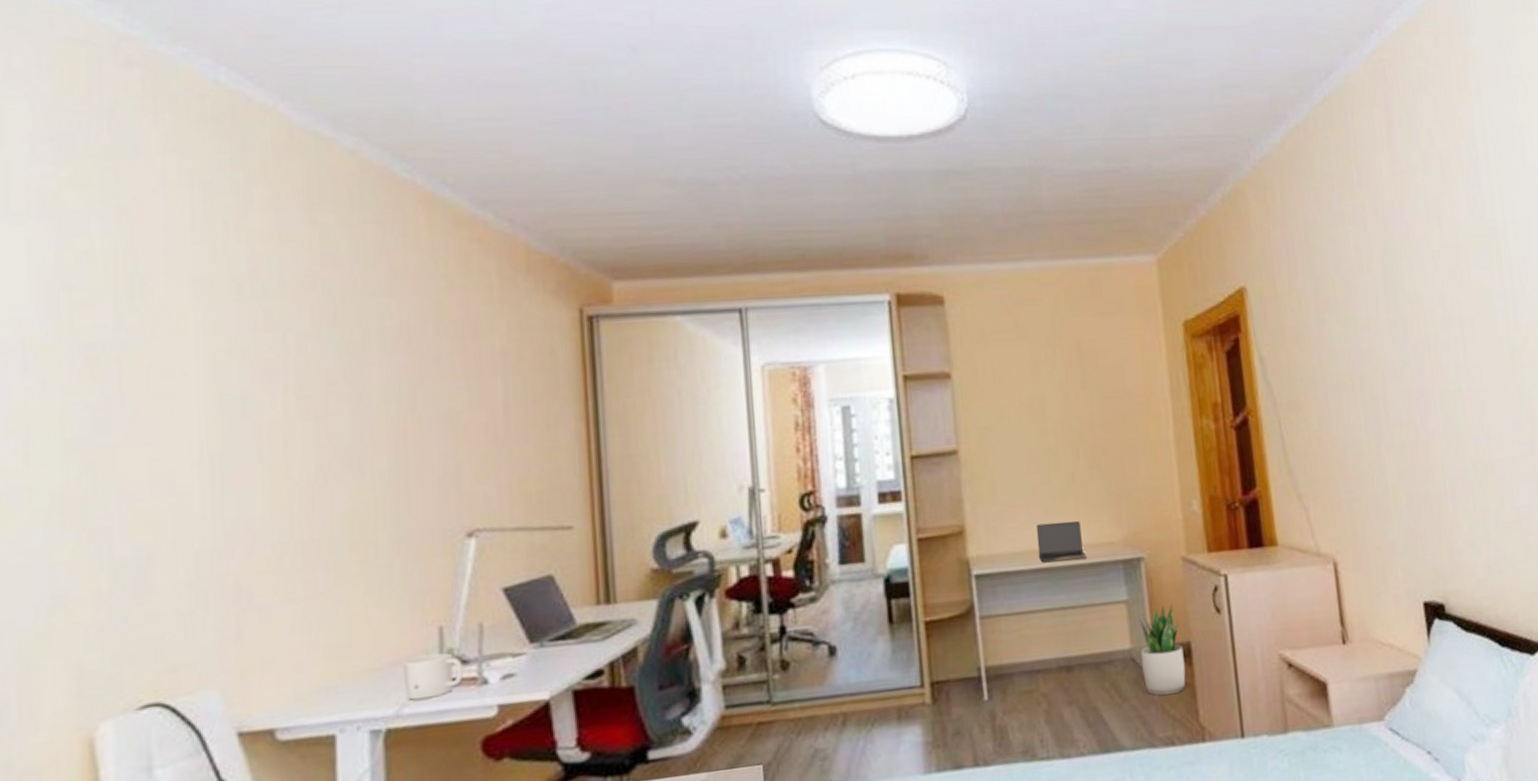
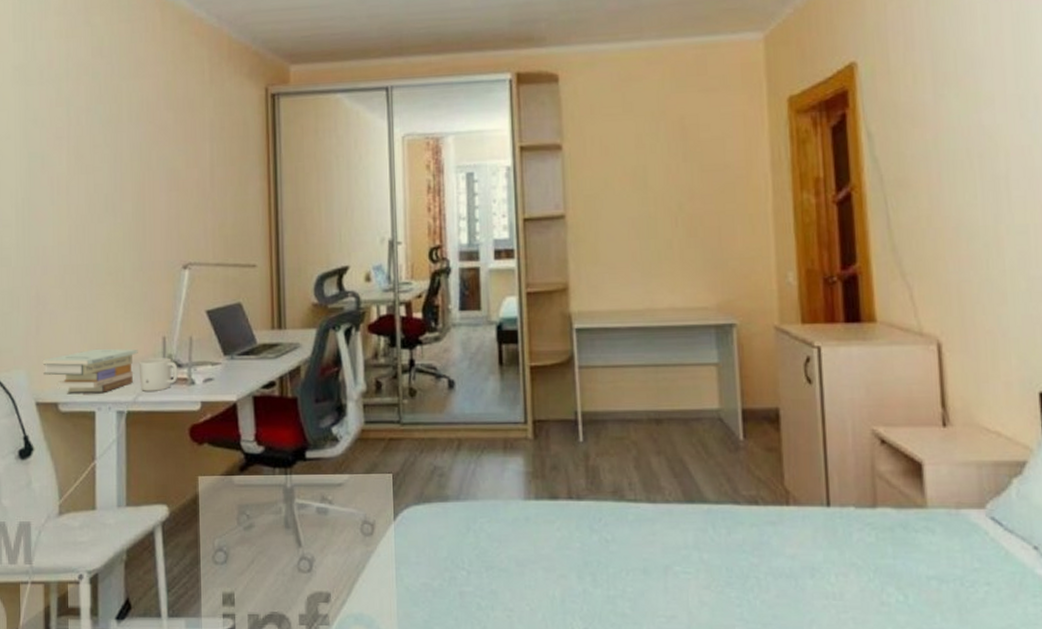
books: none [247,645,402,715] -> present [42,348,138,393]
laptop: present [1035,521,1088,563] -> none [633,285,681,323]
planter: present [1139,604,1186,696] -> none [729,371,773,457]

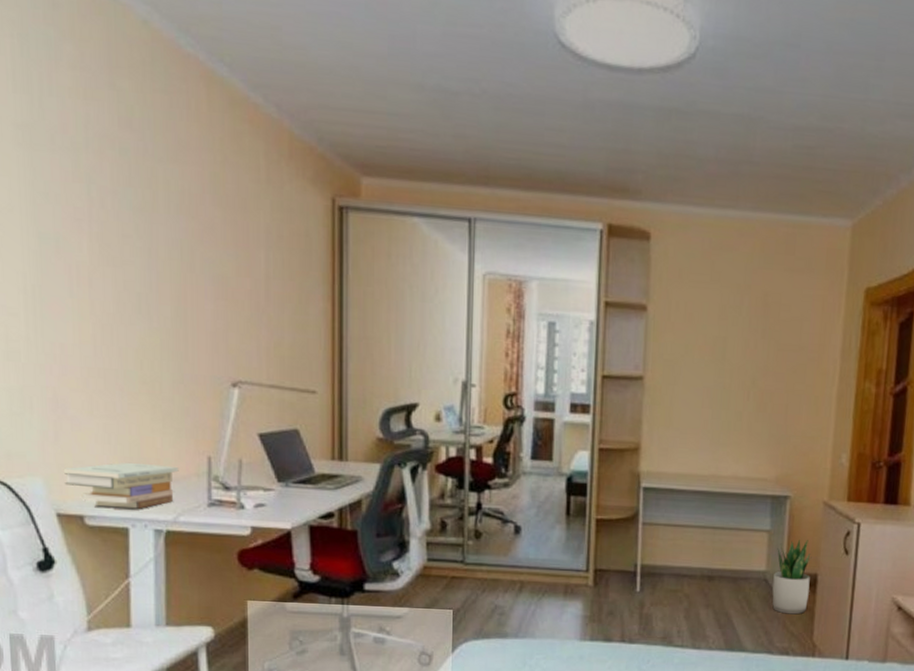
mug: present [138,358,178,391] -> none [179,478,225,513]
planter: none [729,371,773,457] -> present [772,540,812,615]

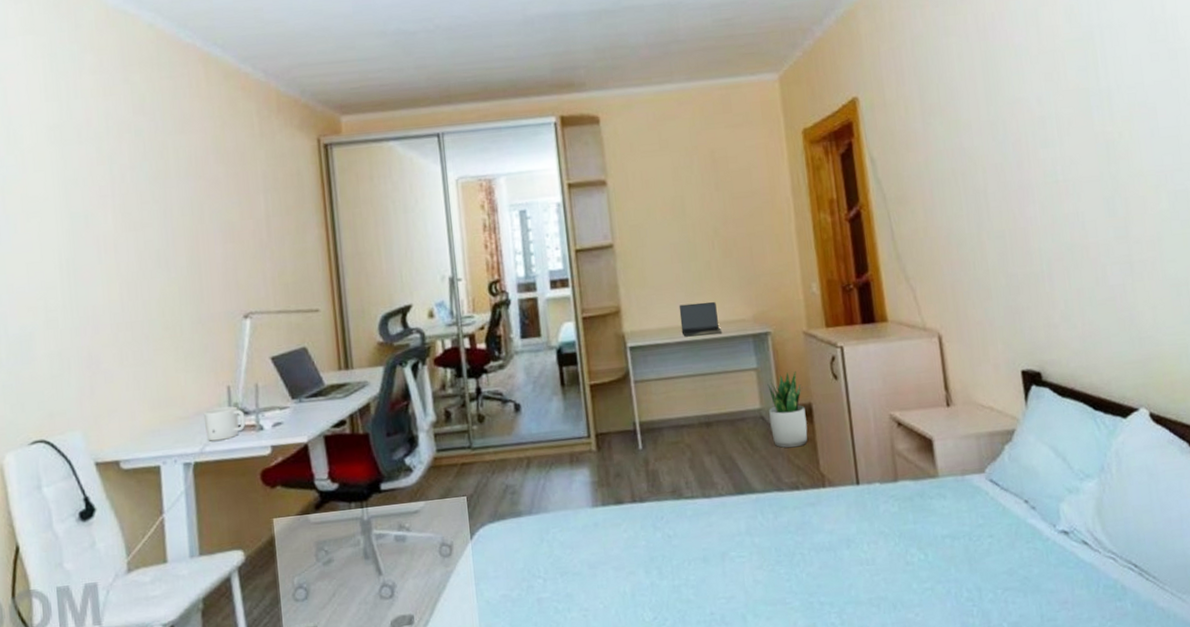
books: present [63,462,179,509] -> none [99,400,202,450]
mug: none [179,478,225,513] -> present [203,406,246,441]
laptop: none [699,452,742,490] -> present [679,302,723,337]

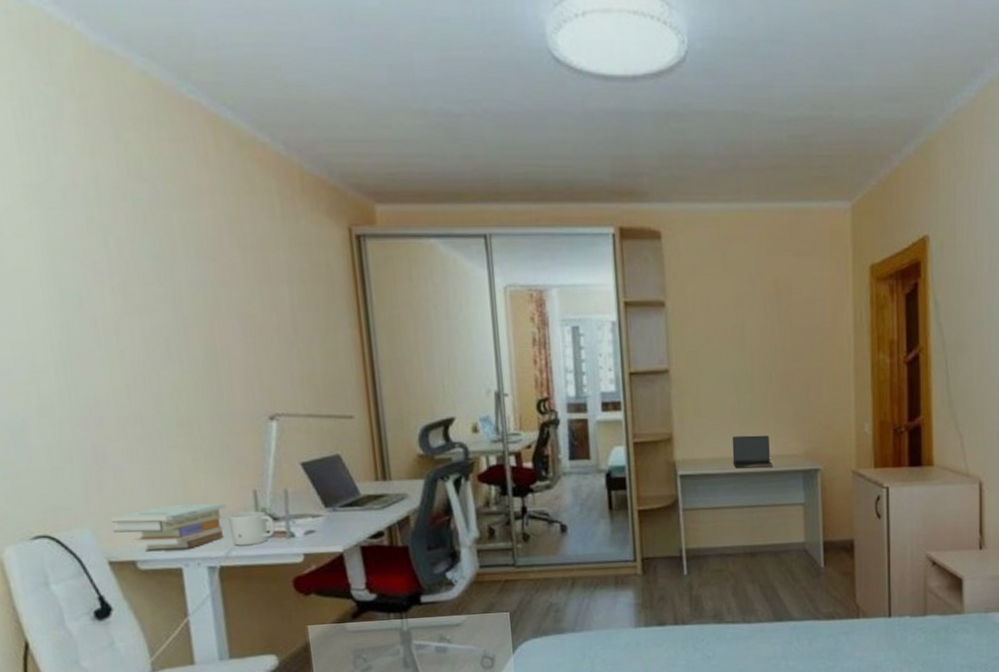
books: none [99,400,202,450] -> present [110,503,226,551]
planter: present [767,371,808,448] -> none [812,508,848,581]

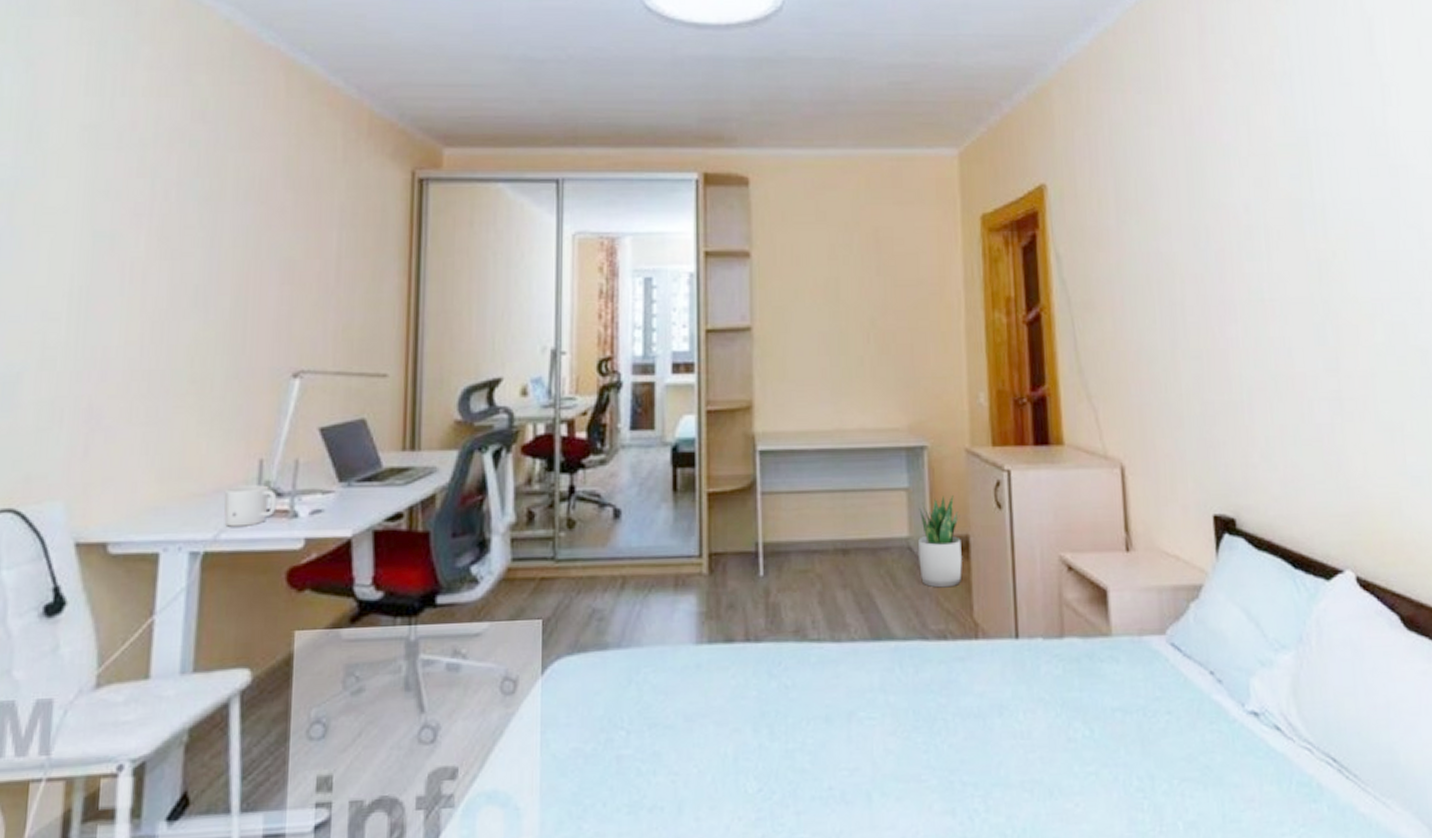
books: present [110,503,226,551] -> none [89,474,225,531]
laptop: present [732,435,774,469] -> none [822,404,871,445]
planter: none [812,508,848,581] -> present [918,496,962,588]

